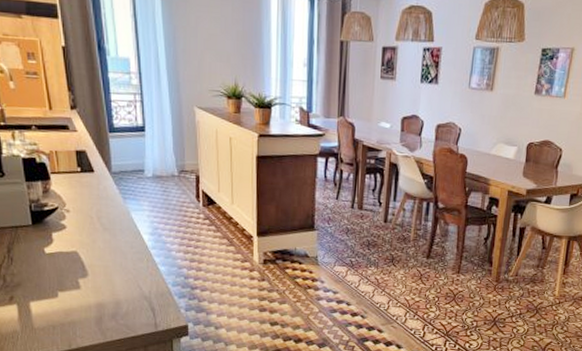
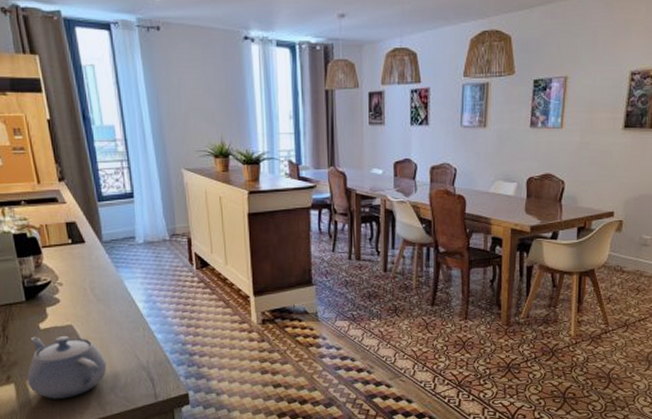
teapot: none [29,260,110,322] -> present [27,336,107,399]

